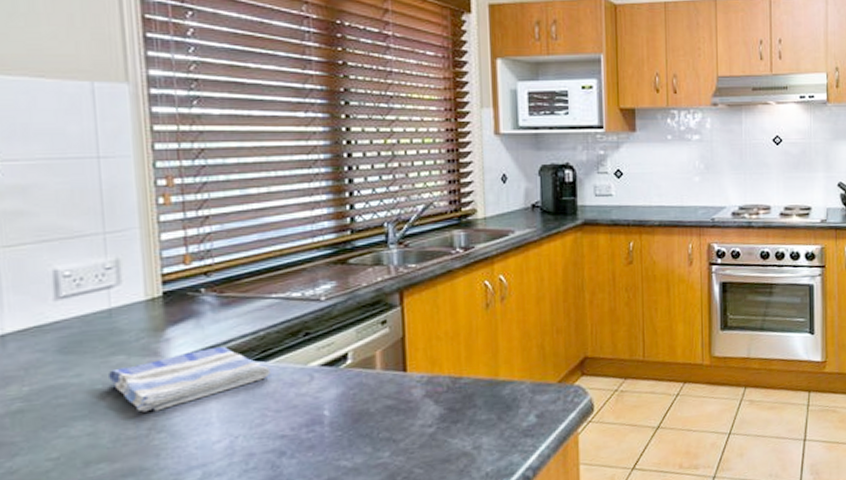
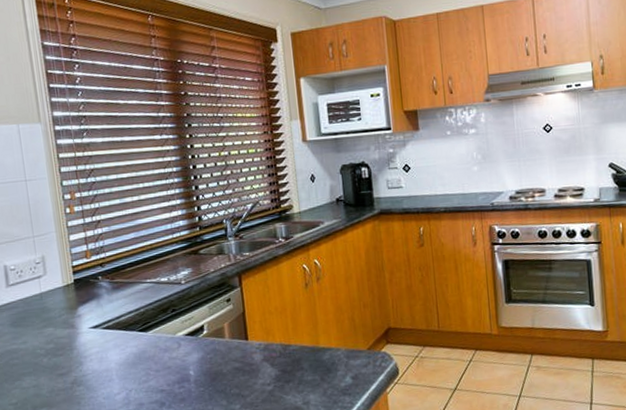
dish towel: present [109,346,271,412] -> none [43,320,150,371]

